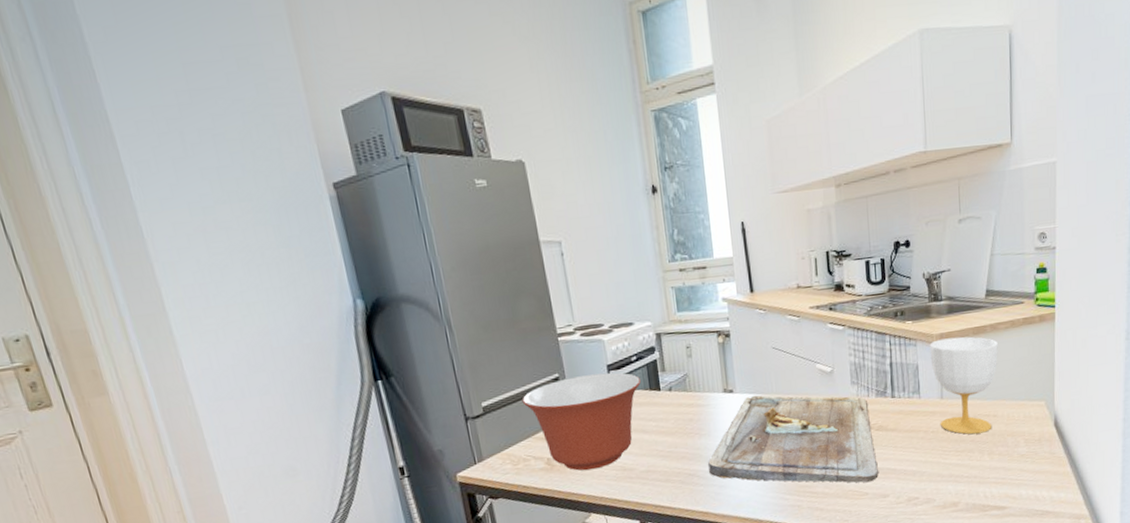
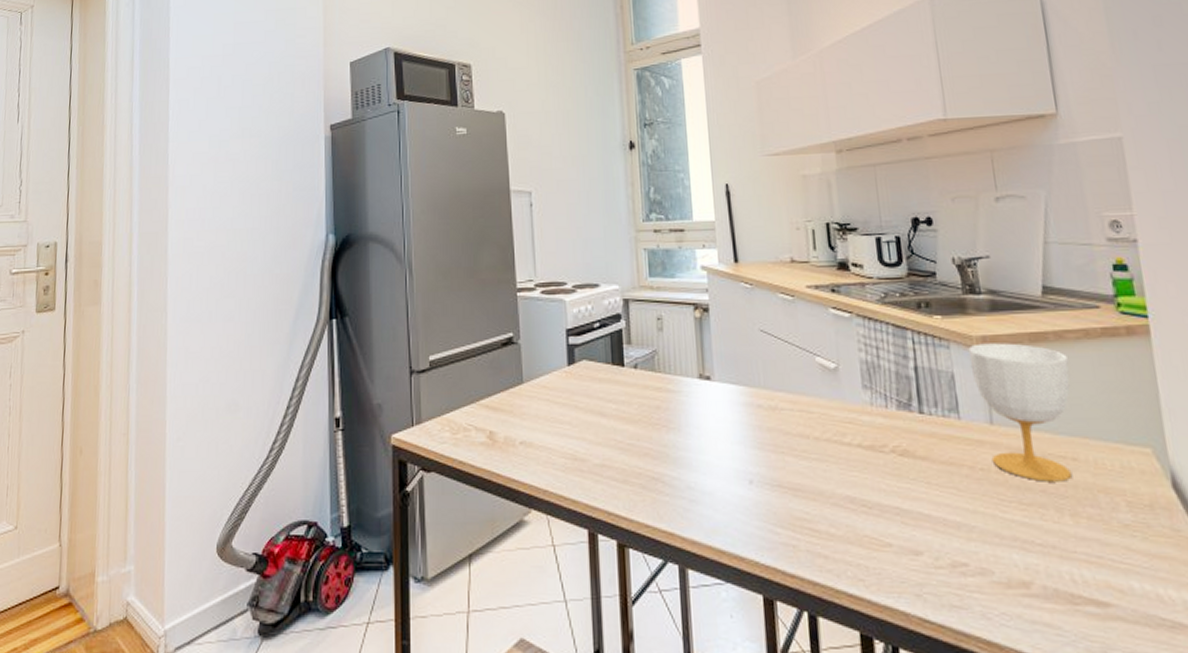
mixing bowl: present [522,372,641,471] -> none [471,338,602,453]
cutting board: present [708,395,878,483] -> none [677,386,906,529]

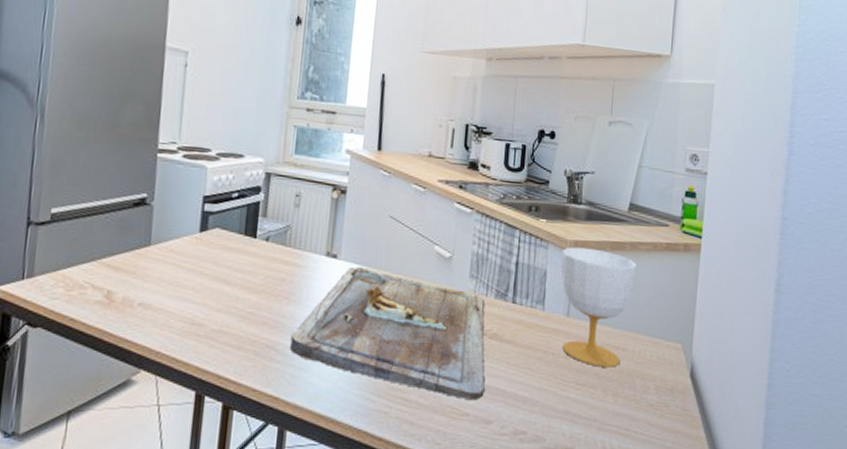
cutting board: none [677,386,906,529] -> present [290,266,485,401]

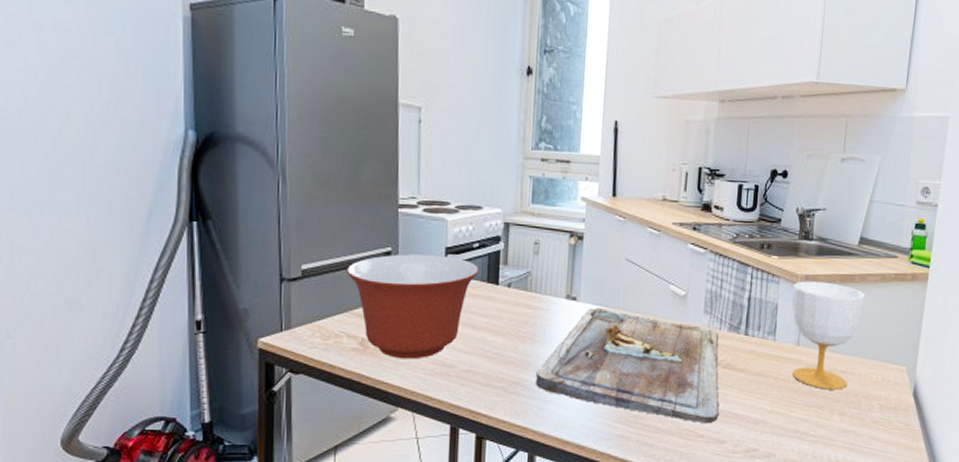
mixing bowl: none [97,201,237,316] -> present [346,254,479,359]

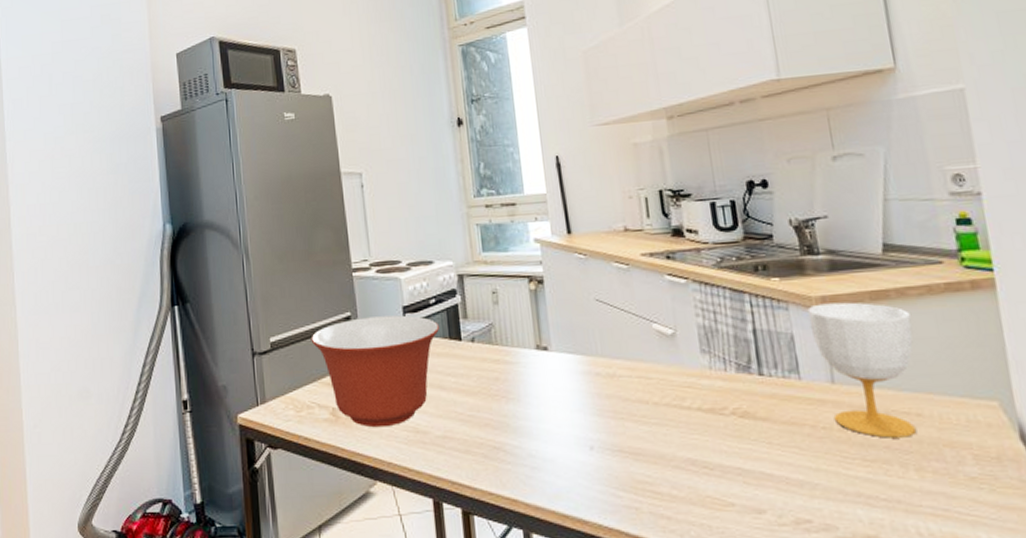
cutting board: present [536,307,719,424] -> none [517,356,748,489]

